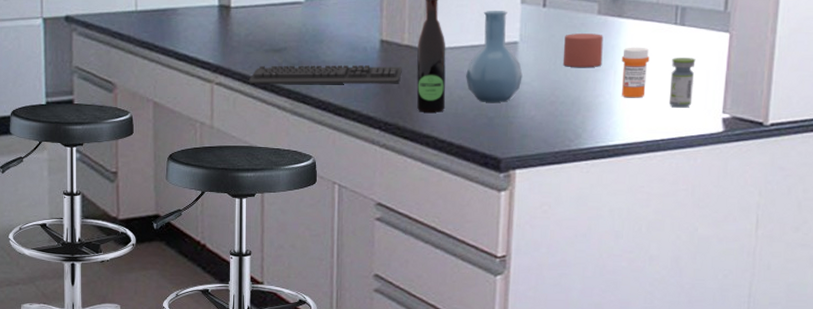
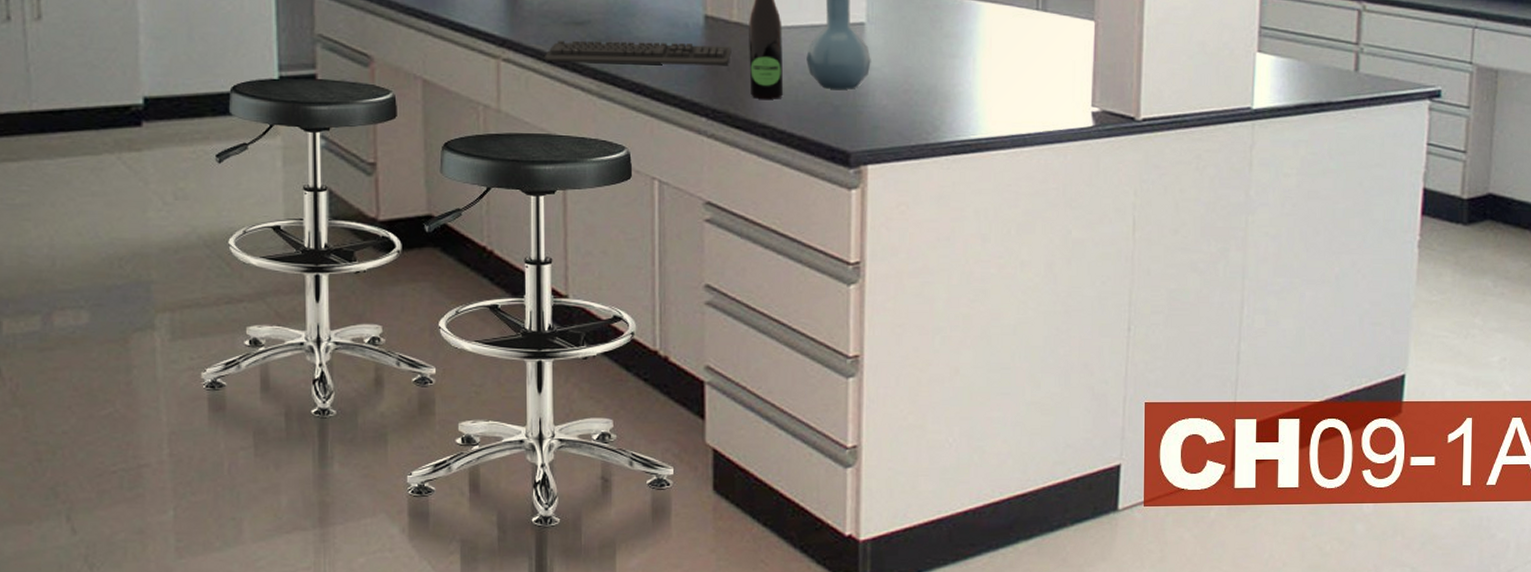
jar: present [562,34,603,67] -> none [916,16,960,53]
medicine bottle: present [621,47,650,98] -> none [980,32,1011,88]
medicine bottle: present [668,58,696,108] -> none [1034,45,1061,100]

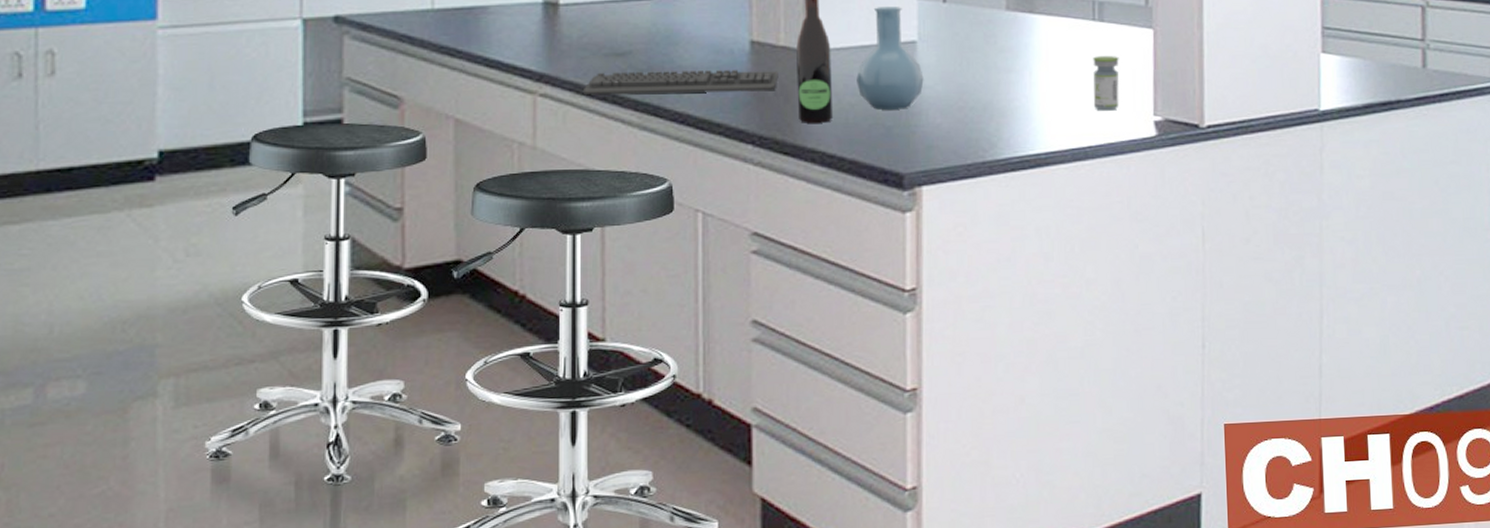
medicine bottle: none [1034,45,1061,100] -> present [1093,56,1119,111]

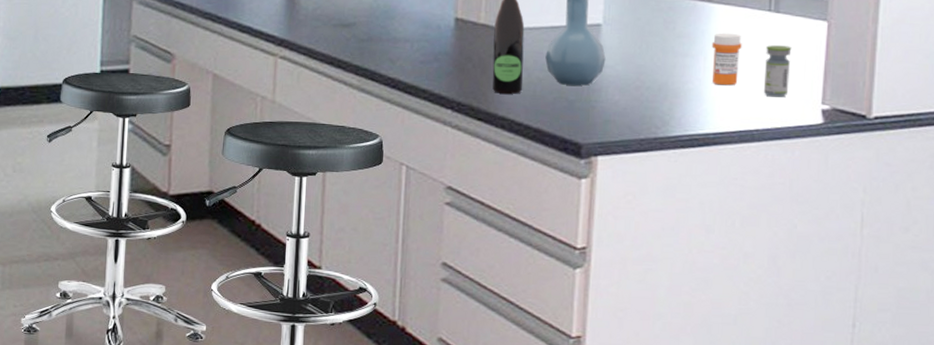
keyboard: present [584,69,779,96] -> none [315,40,478,63]
medicine bottle: none [1036,45,1068,101] -> present [711,33,742,86]

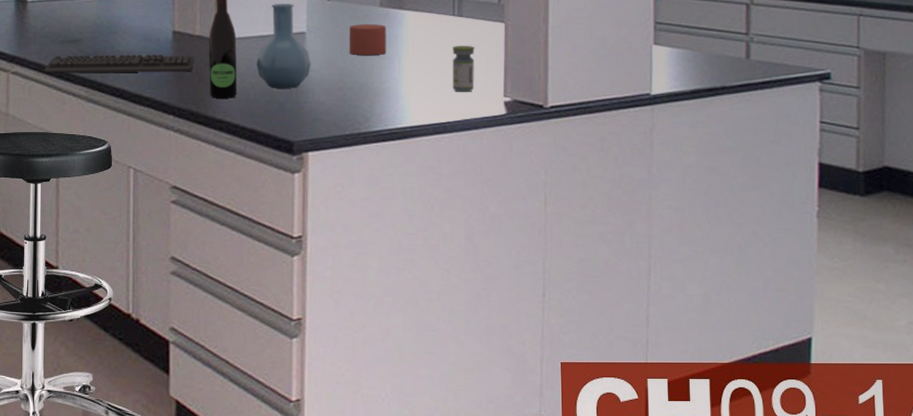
keyboard: none [315,40,478,63] -> present [45,54,195,74]
jar: none [649,17,692,52] -> present [349,24,387,55]
medicine bottle: present [711,33,742,86] -> none [404,36,431,84]

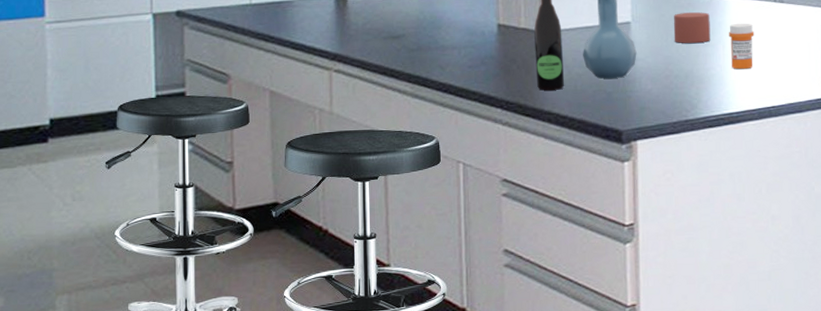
keyboard: present [45,54,195,74] -> none [368,47,521,71]
medicine bottle: none [404,36,431,84] -> present [728,23,754,70]
medicine bottle: present [452,46,475,92] -> none [775,31,797,77]

